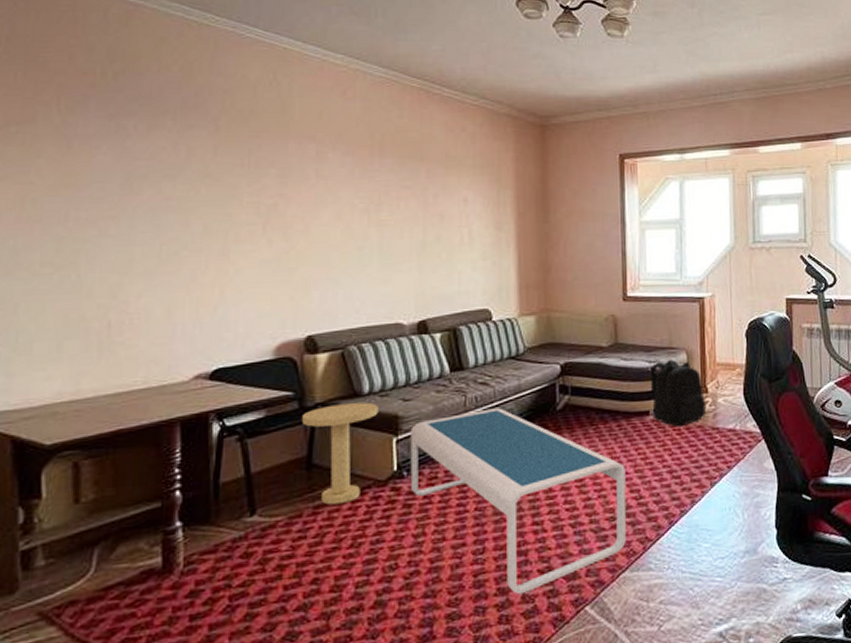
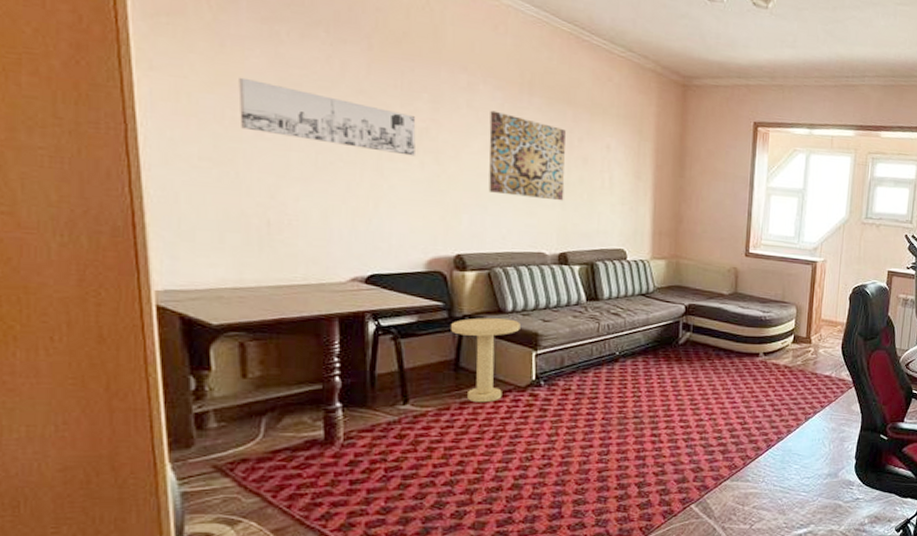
wall art: none [83,176,264,236] -> present [238,77,416,156]
wall art: none [339,177,421,265] -> present [488,110,566,201]
coffee table: present [410,408,627,595] -> none [546,336,734,490]
backpack: present [649,359,707,427] -> none [761,311,809,369]

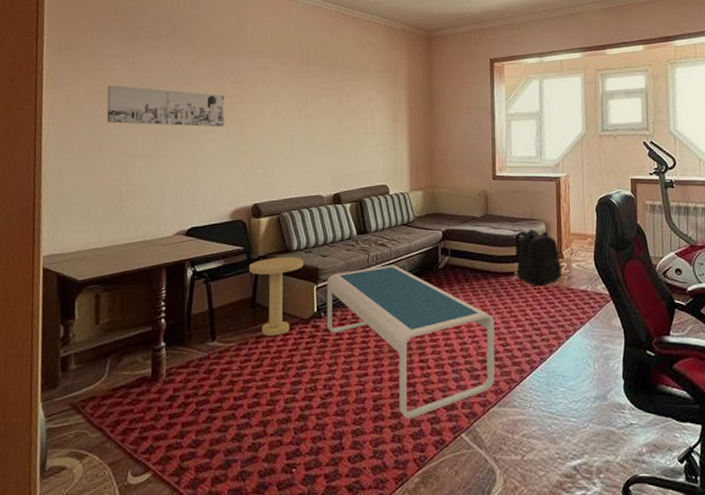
wall art: present [488,110,566,201] -> none [278,82,337,149]
coffee table: none [546,336,734,490] -> present [326,265,495,419]
backpack: none [761,311,809,369] -> present [514,229,563,287]

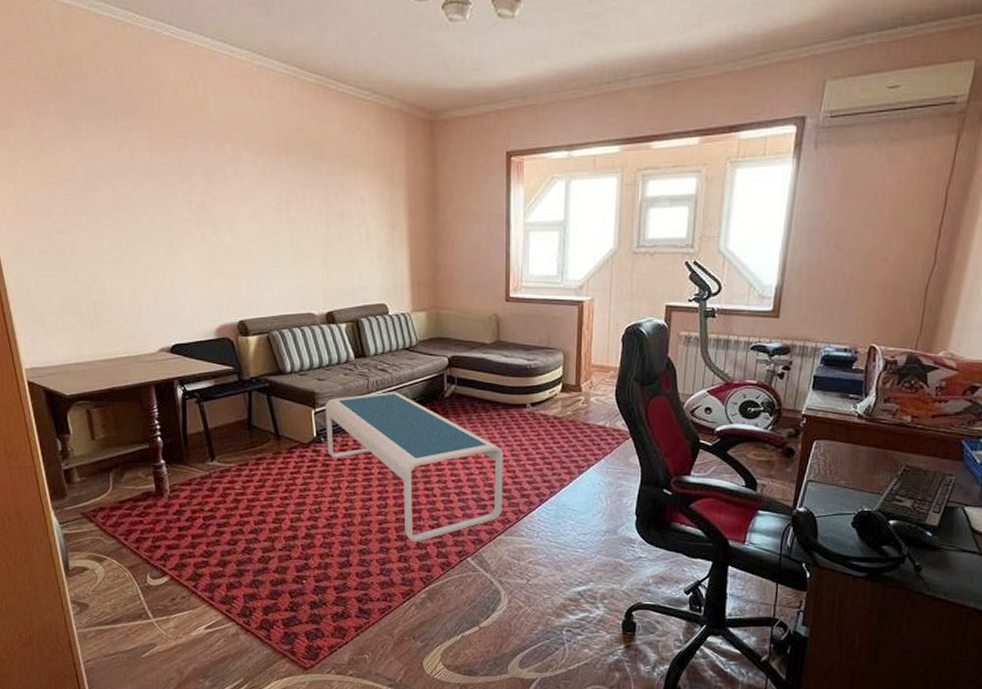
wall art: present [106,84,225,127] -> none [57,175,197,230]
side table: present [249,257,304,336] -> none [242,379,299,459]
backpack: present [514,229,563,287] -> none [528,358,579,420]

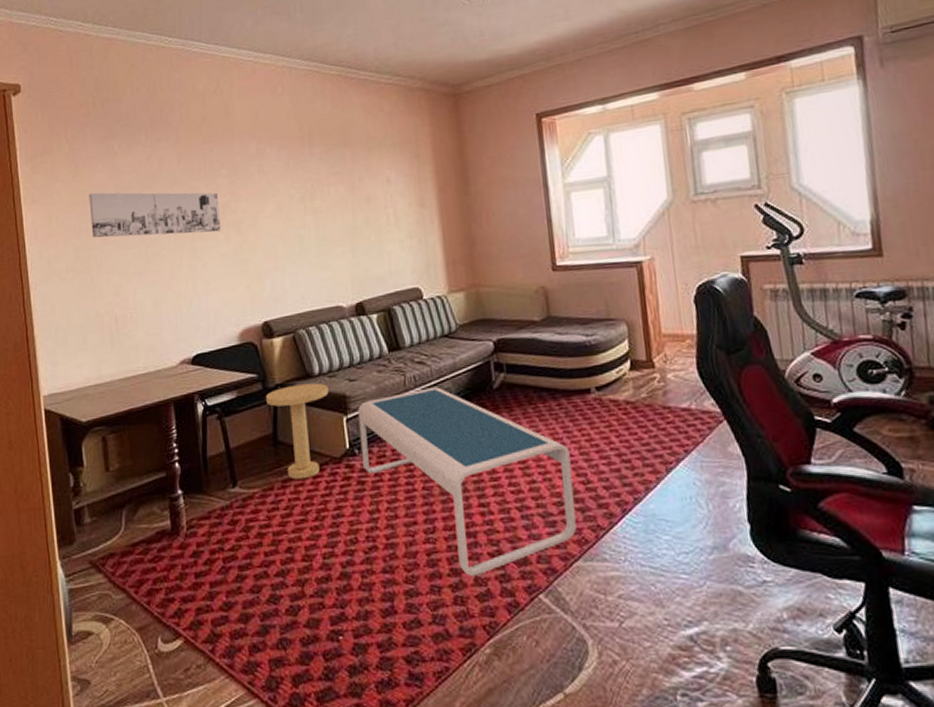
wall art: none [57,175,197,230] -> present [89,192,221,238]
side table: none [242,379,299,459] -> present [266,383,329,480]

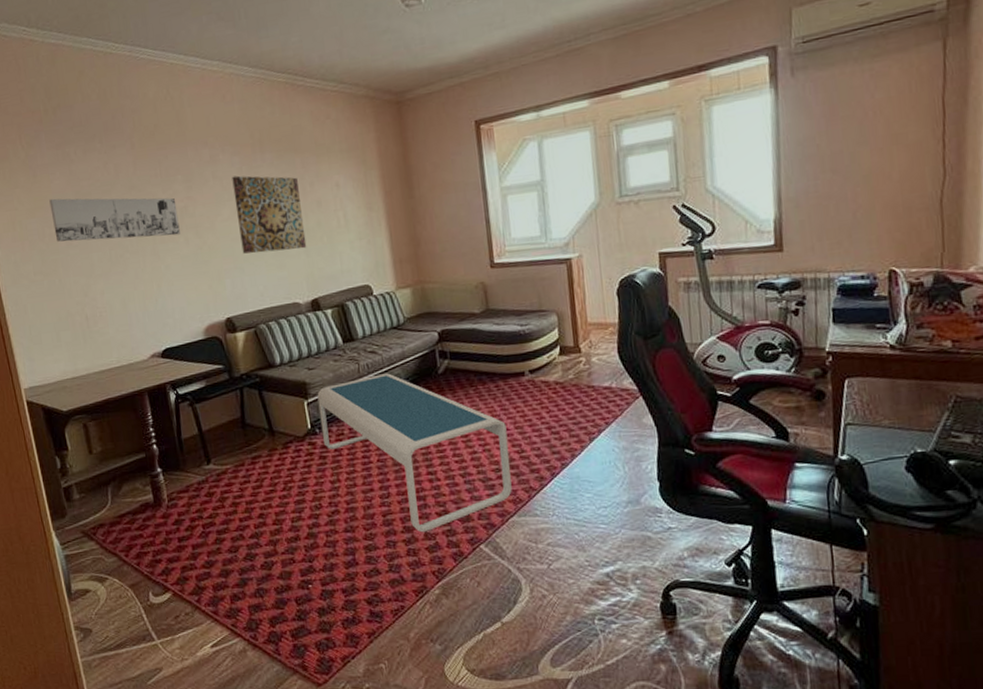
side table: present [266,383,329,480] -> none [233,372,290,457]
wall art: none [278,170,353,252] -> present [232,175,307,254]

